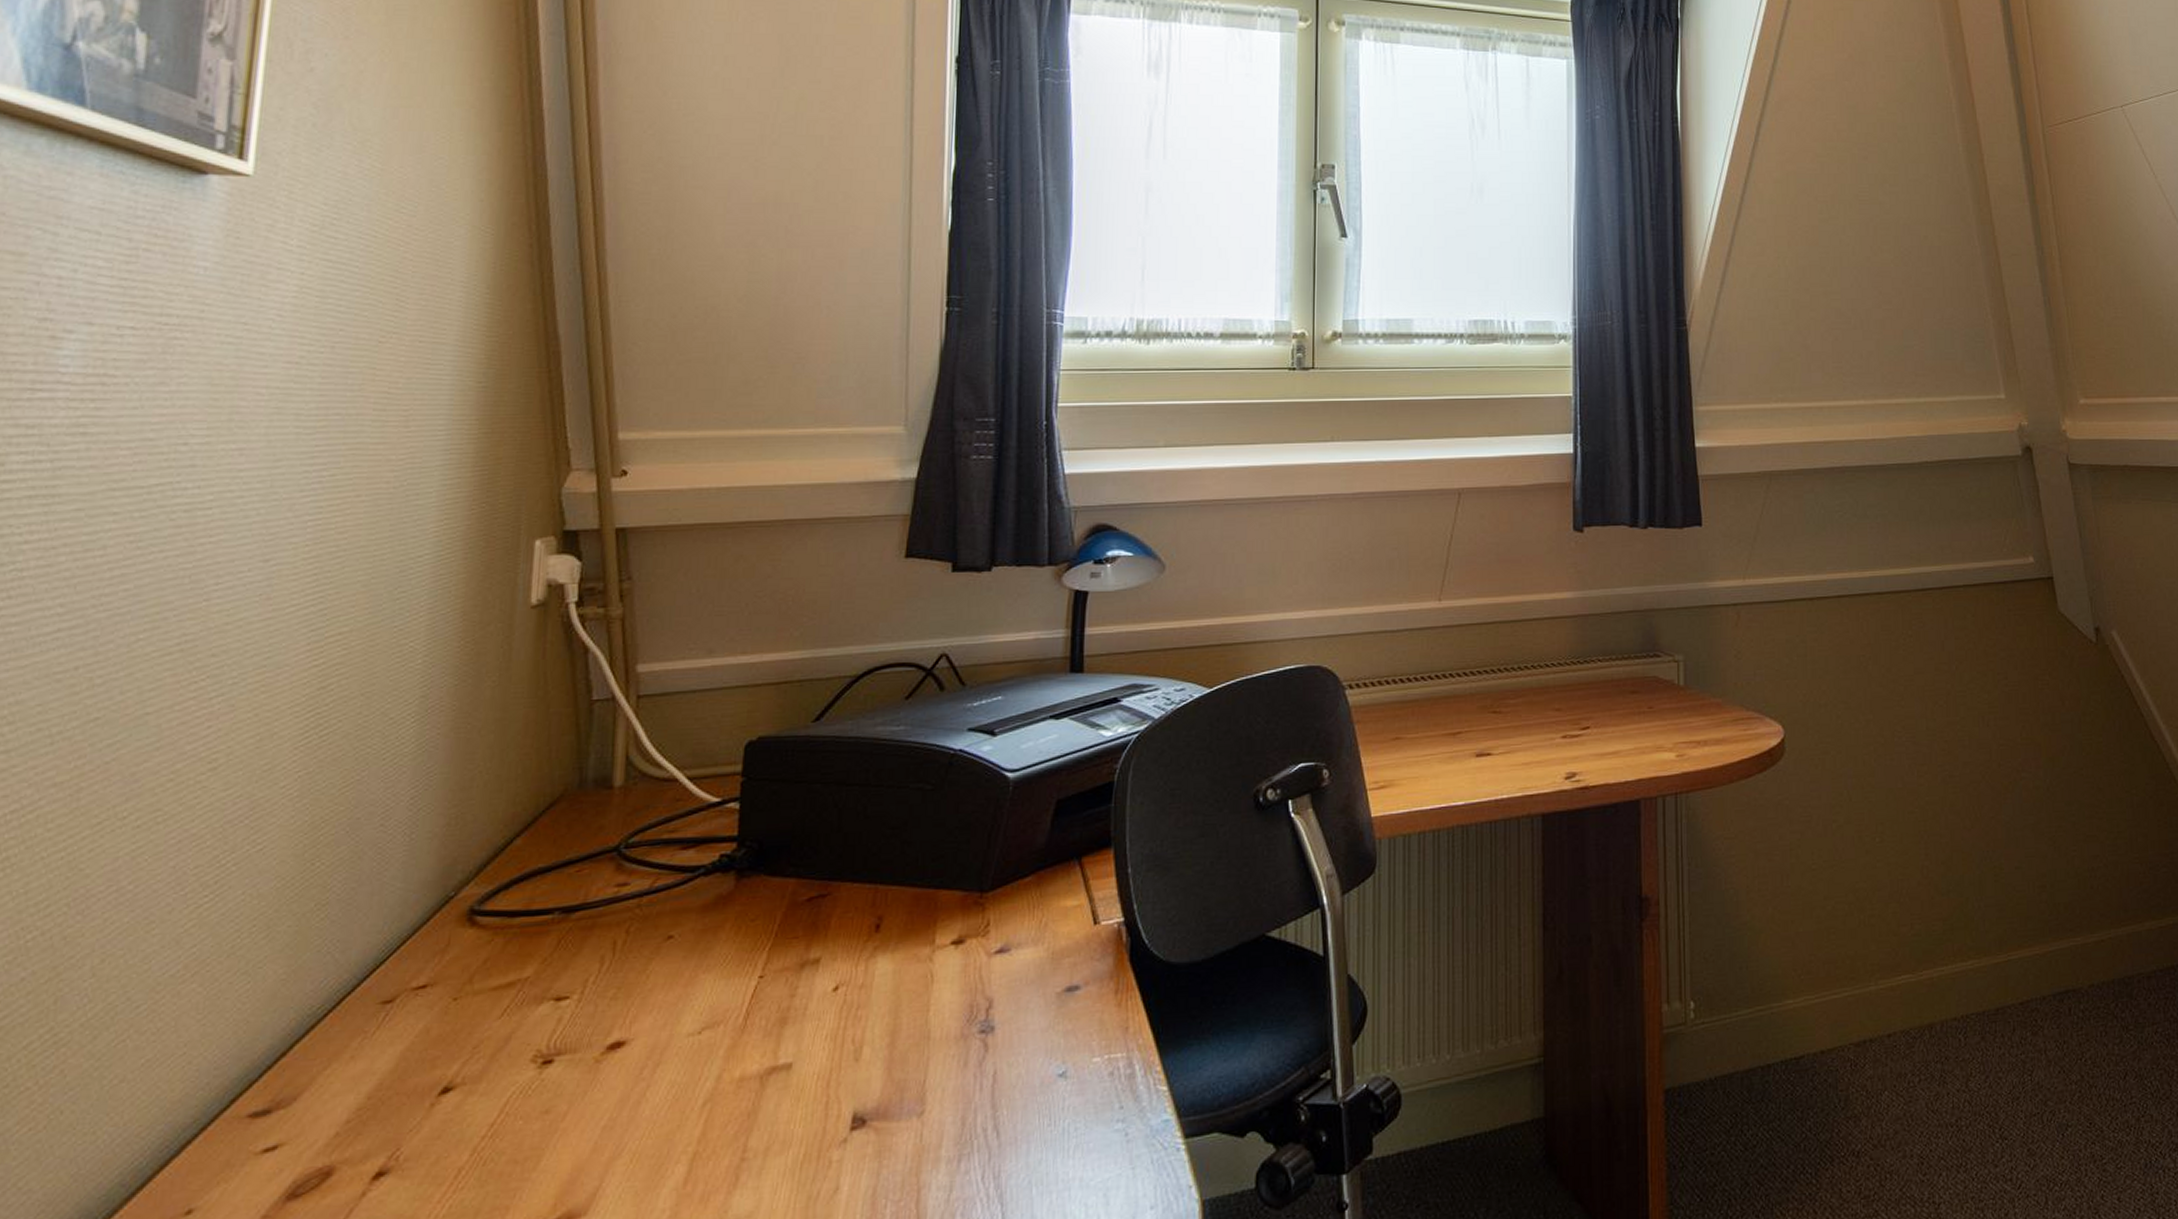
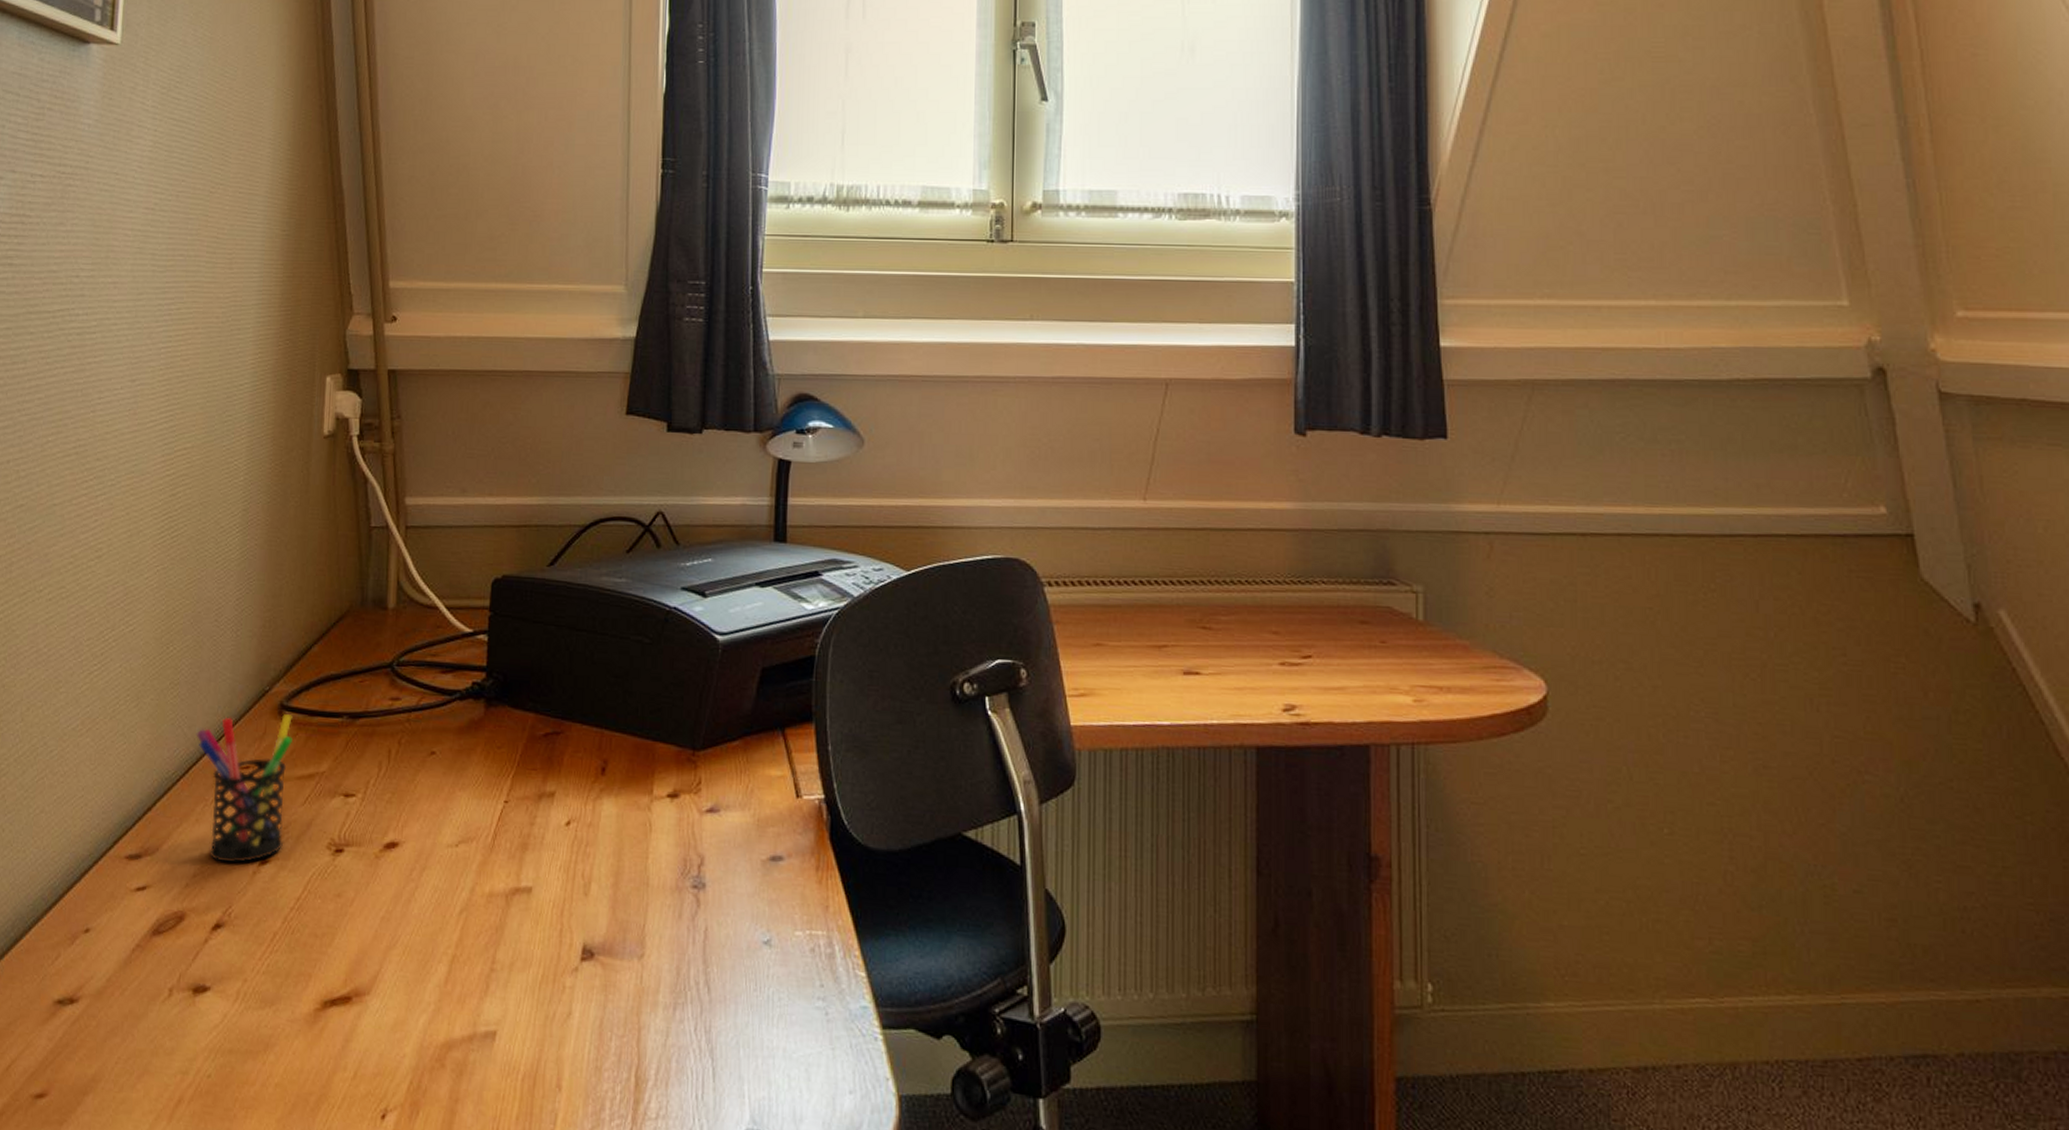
pen holder: none [351,919,486,1099] -> present [196,714,293,863]

